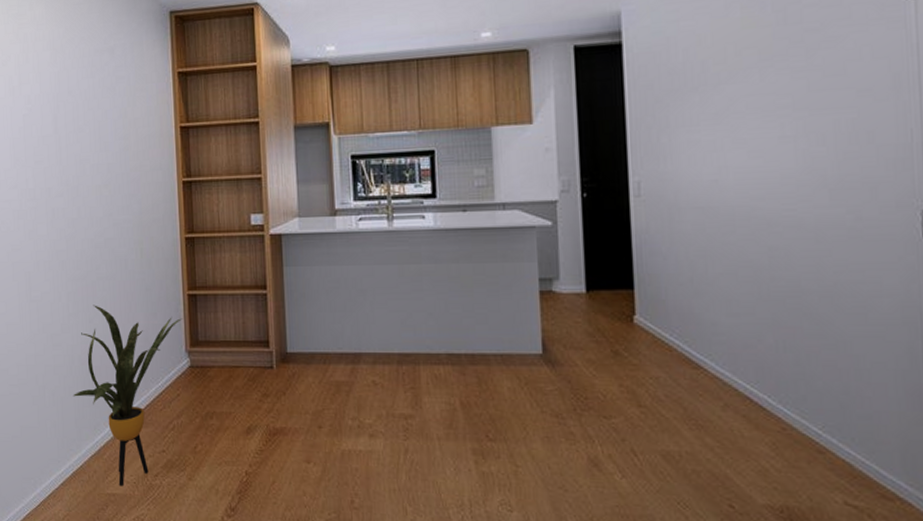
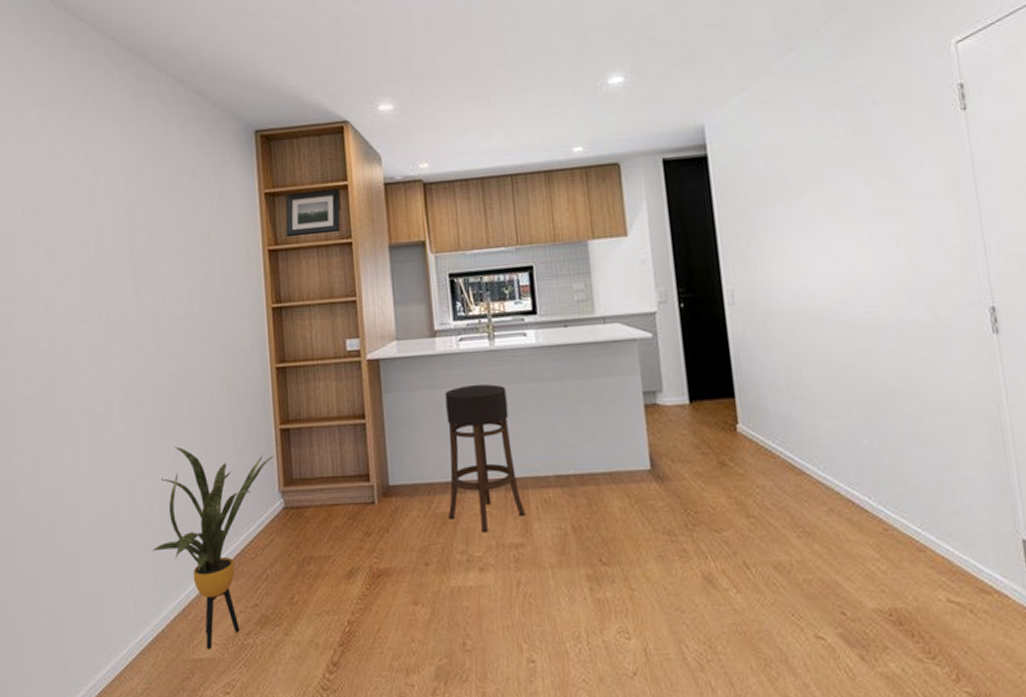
picture frame: none [196,69,249,116] -> present [285,188,341,238]
bar stool: none [342,262,416,403] -> present [445,384,526,533]

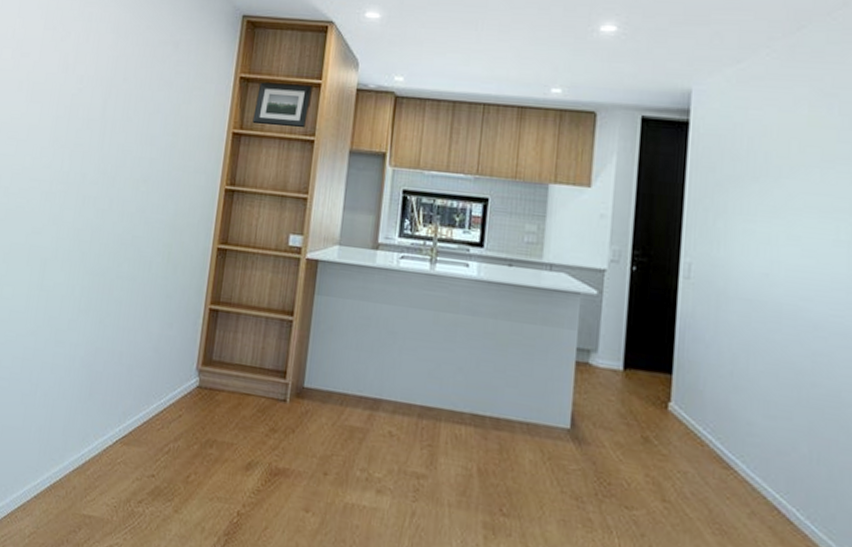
house plant: present [153,446,275,650] -> none [67,304,200,509]
bar stool: present [445,384,526,533] -> none [355,304,438,456]

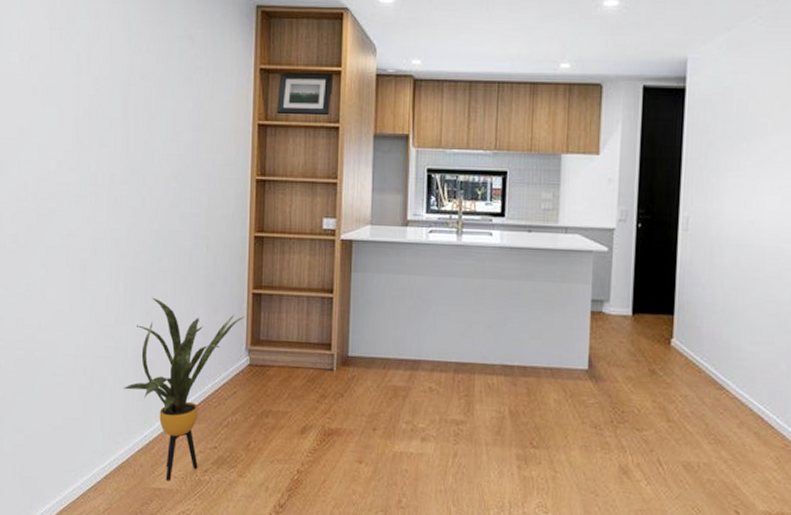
house plant: none [67,304,200,509] -> present [124,297,245,481]

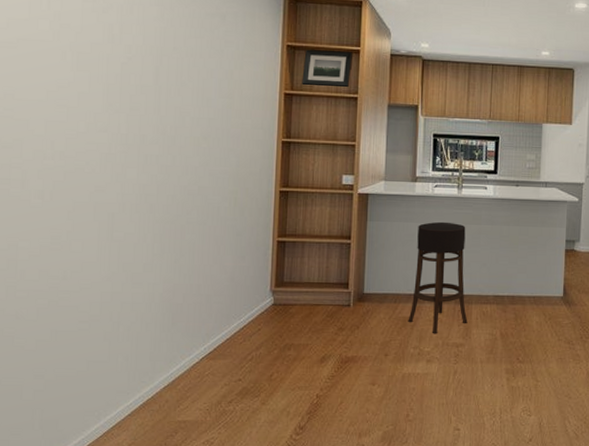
house plant: present [124,297,245,481] -> none [151,247,270,414]
bar stool: none [399,274,470,408] -> present [408,221,468,334]

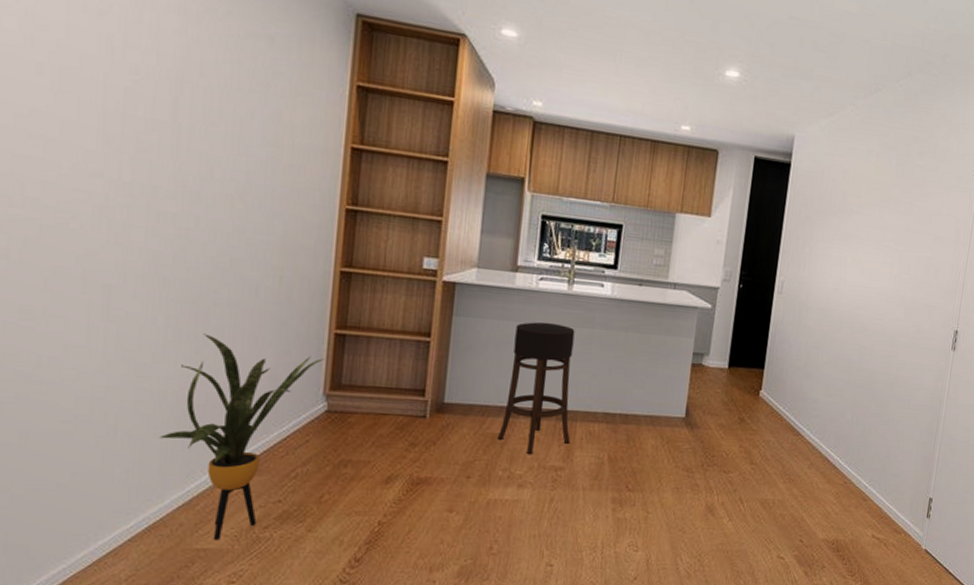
house plant: none [151,247,270,414] -> present [160,333,325,541]
picture frame: present [302,49,352,88] -> none [375,93,444,148]

